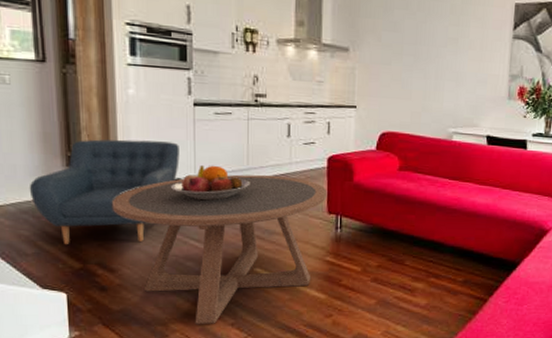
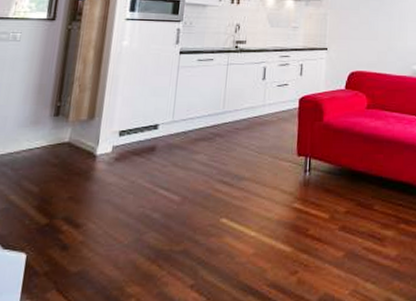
armchair: present [29,139,180,245] -> none [14,88,162,199]
coffee table: present [111,174,327,325] -> none [88,118,298,288]
fruit bowl: present [171,164,250,201] -> none [149,110,224,146]

